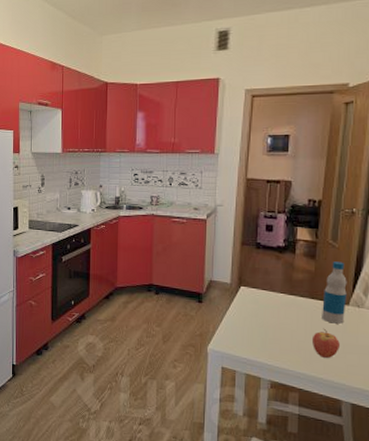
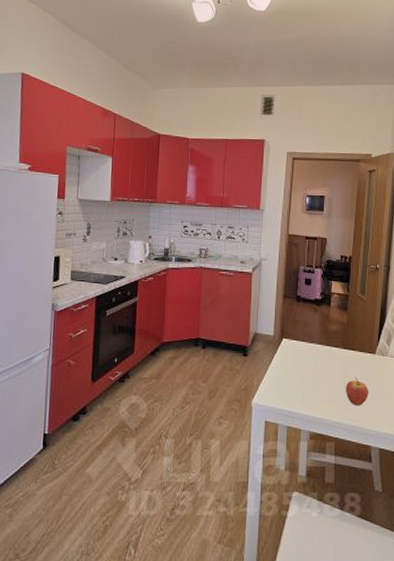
bottle: present [322,261,347,324] -> none [353,313,374,372]

